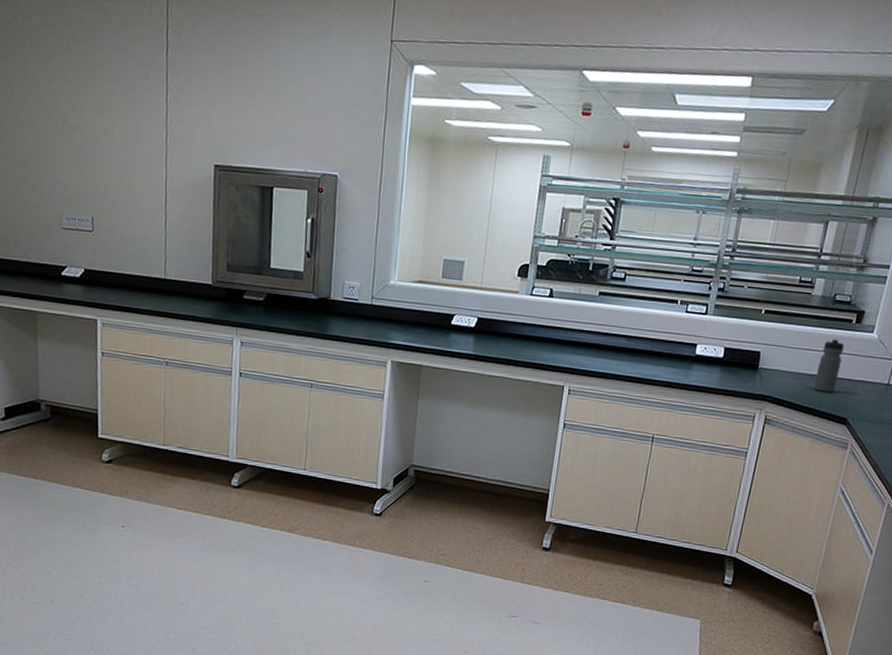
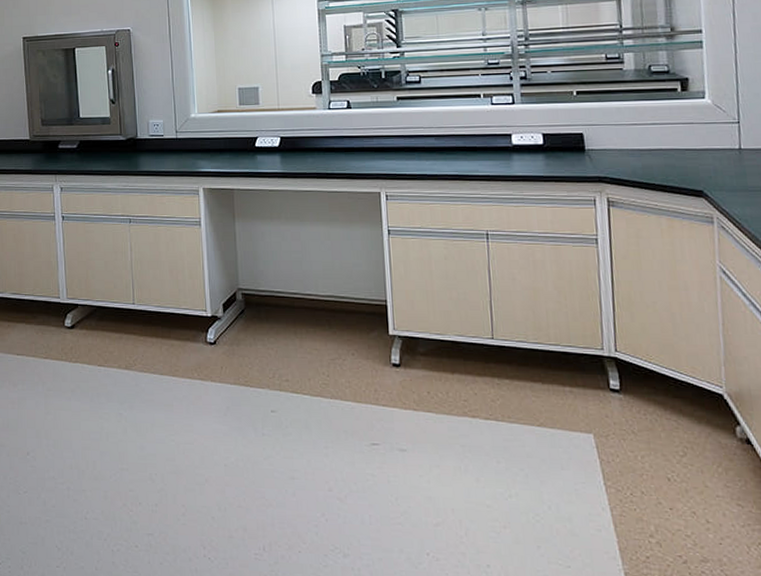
water bottle: present [813,338,844,393] -> none [652,109,680,166]

